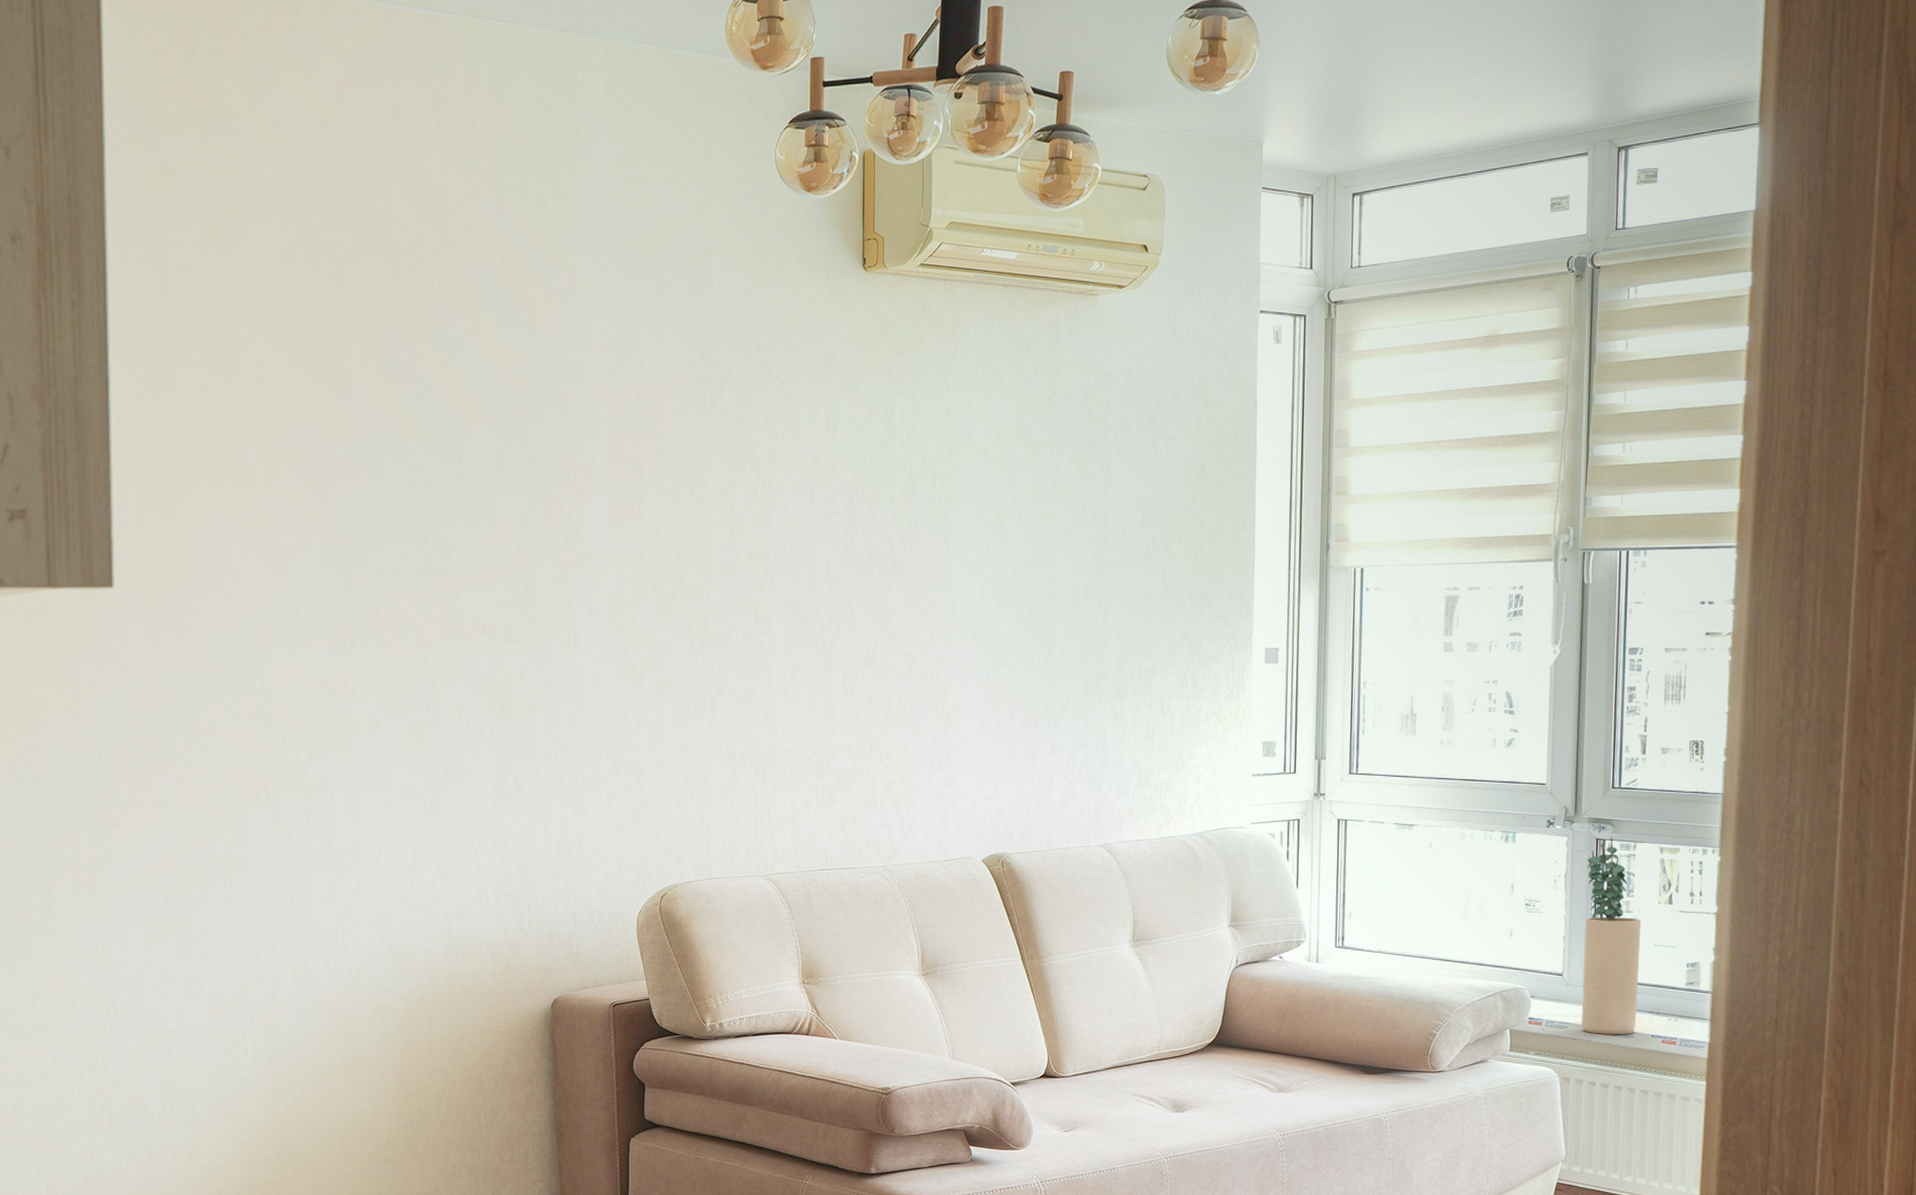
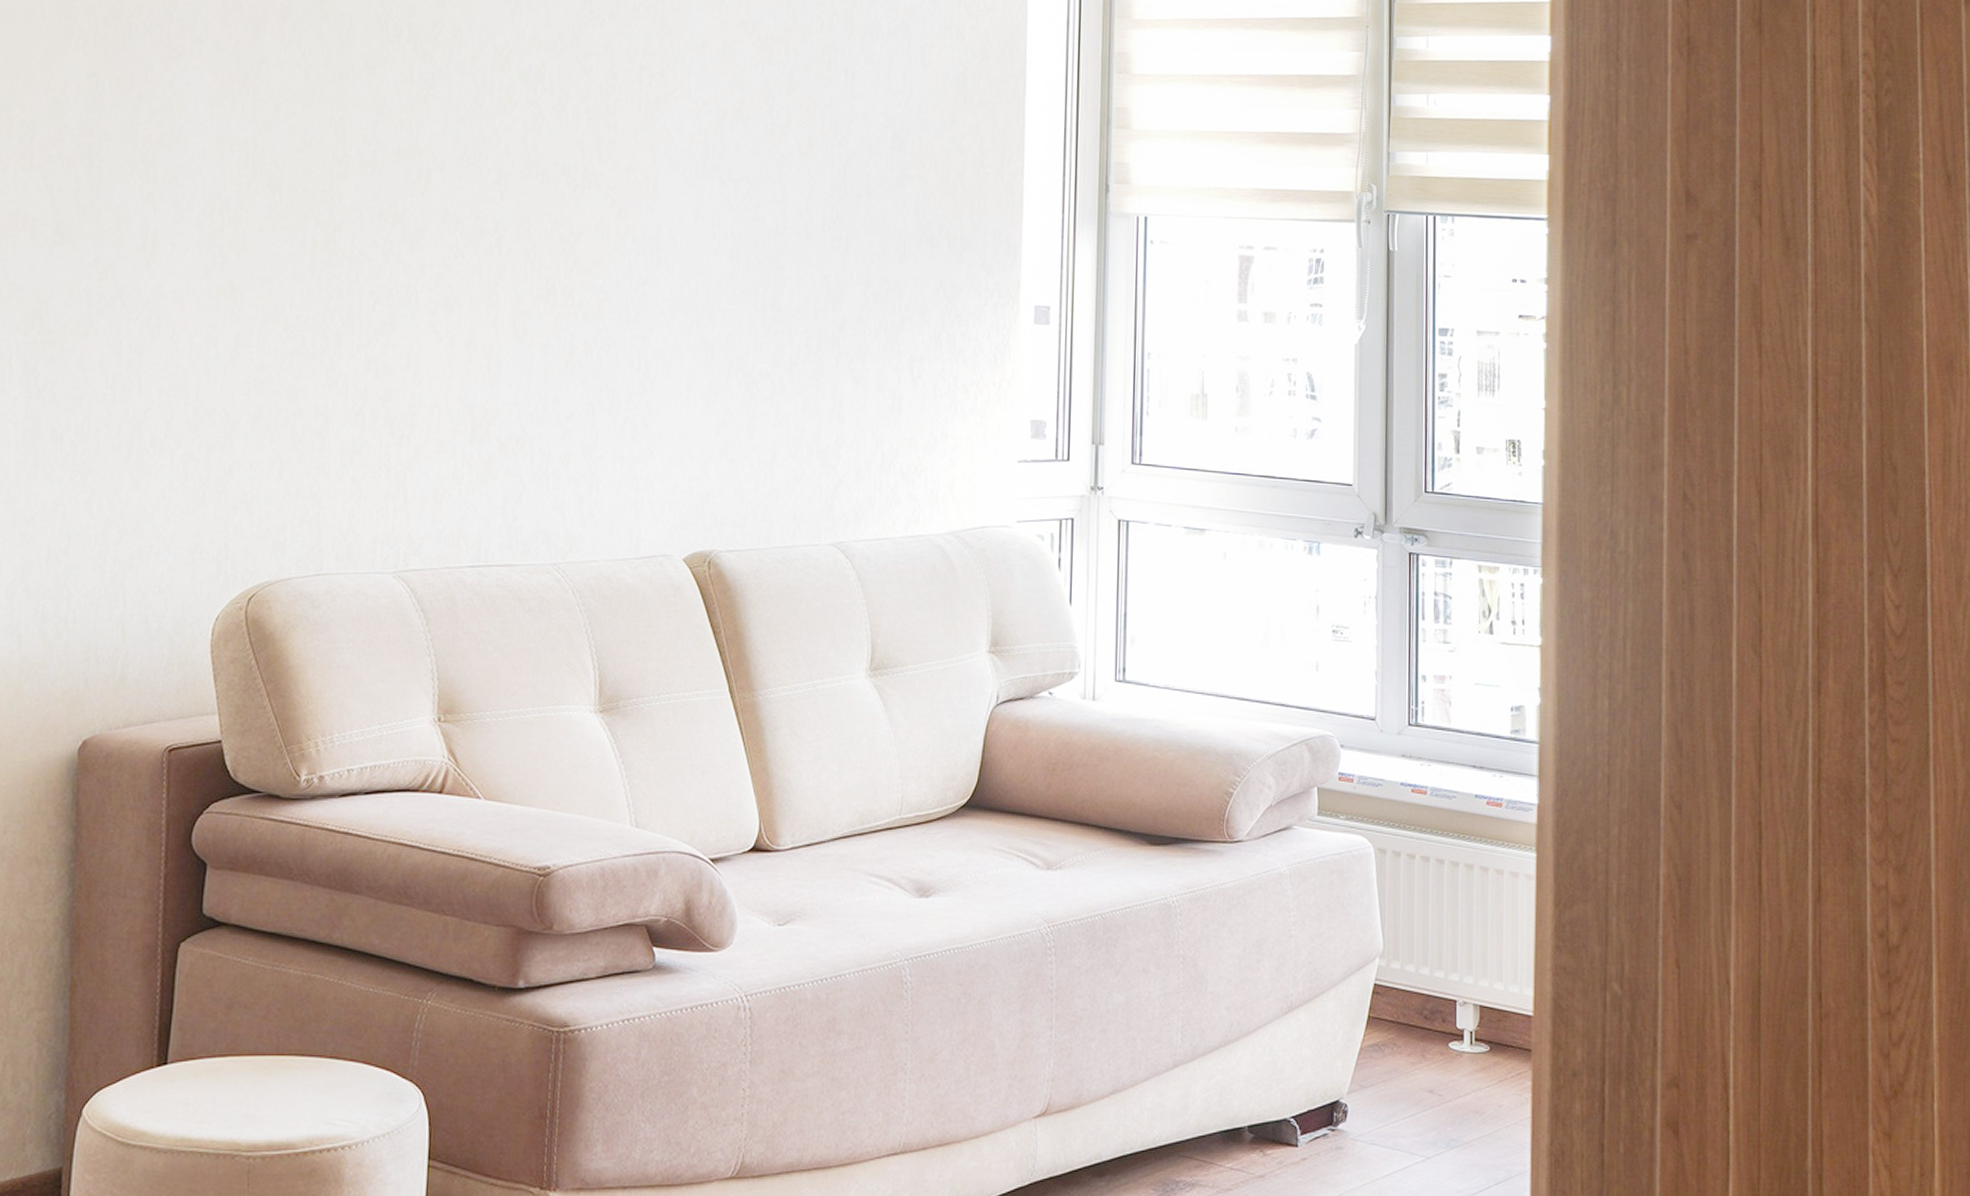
vase: present [1581,837,1642,1034] -> none [1397,551,1461,794]

